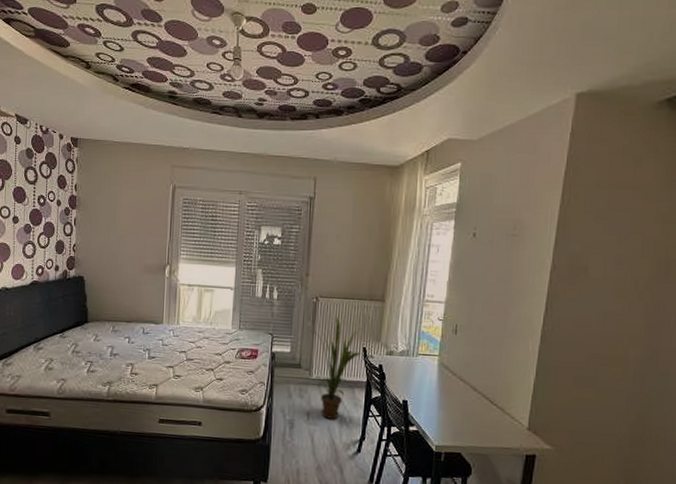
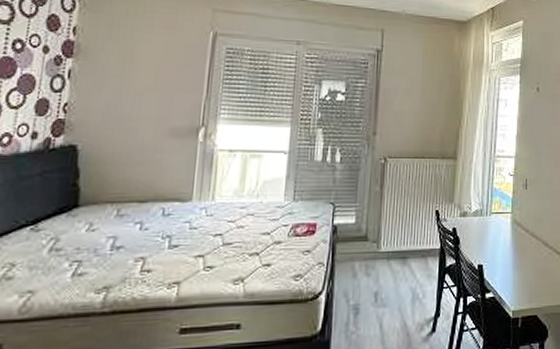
house plant: present [310,316,361,419] -> none [378,177,434,297]

